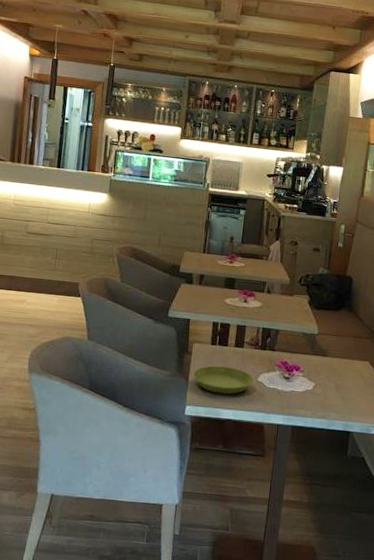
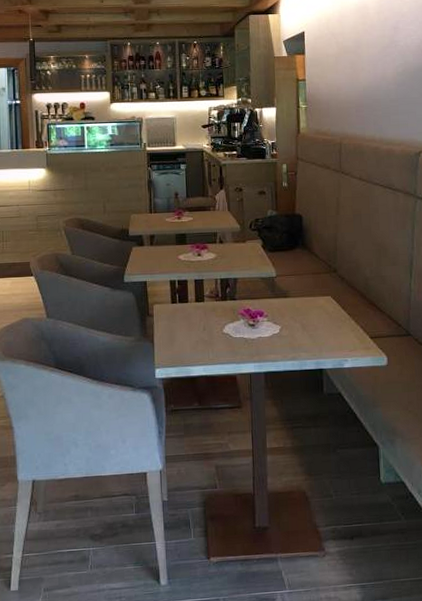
saucer: present [192,365,254,395] -> none [157,323,220,352]

